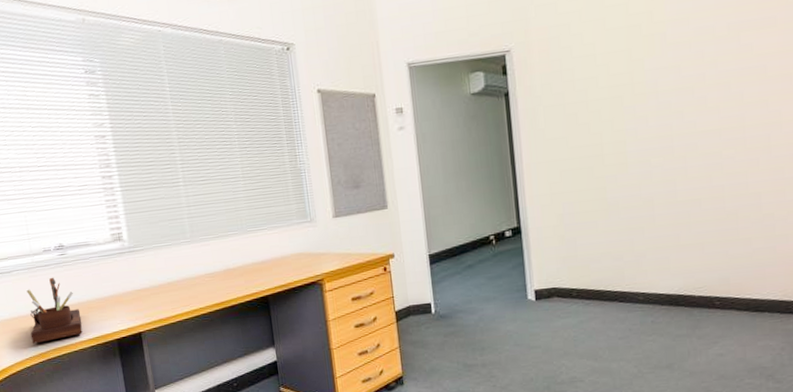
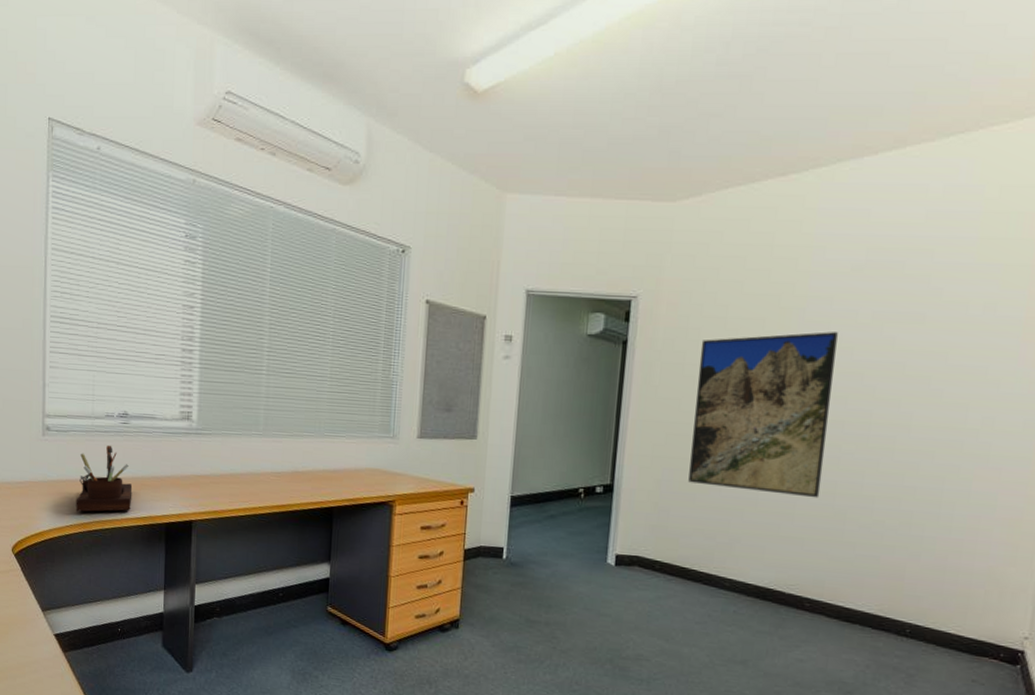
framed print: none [576,49,710,212] -> present [688,332,838,498]

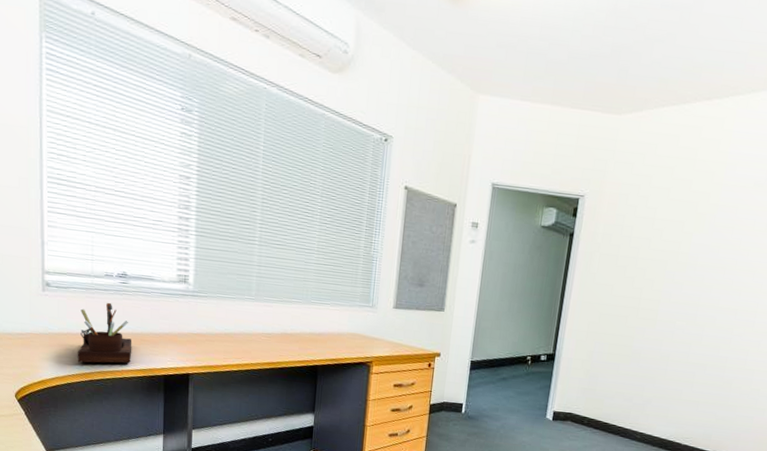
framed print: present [688,332,838,498] -> none [614,235,739,370]

